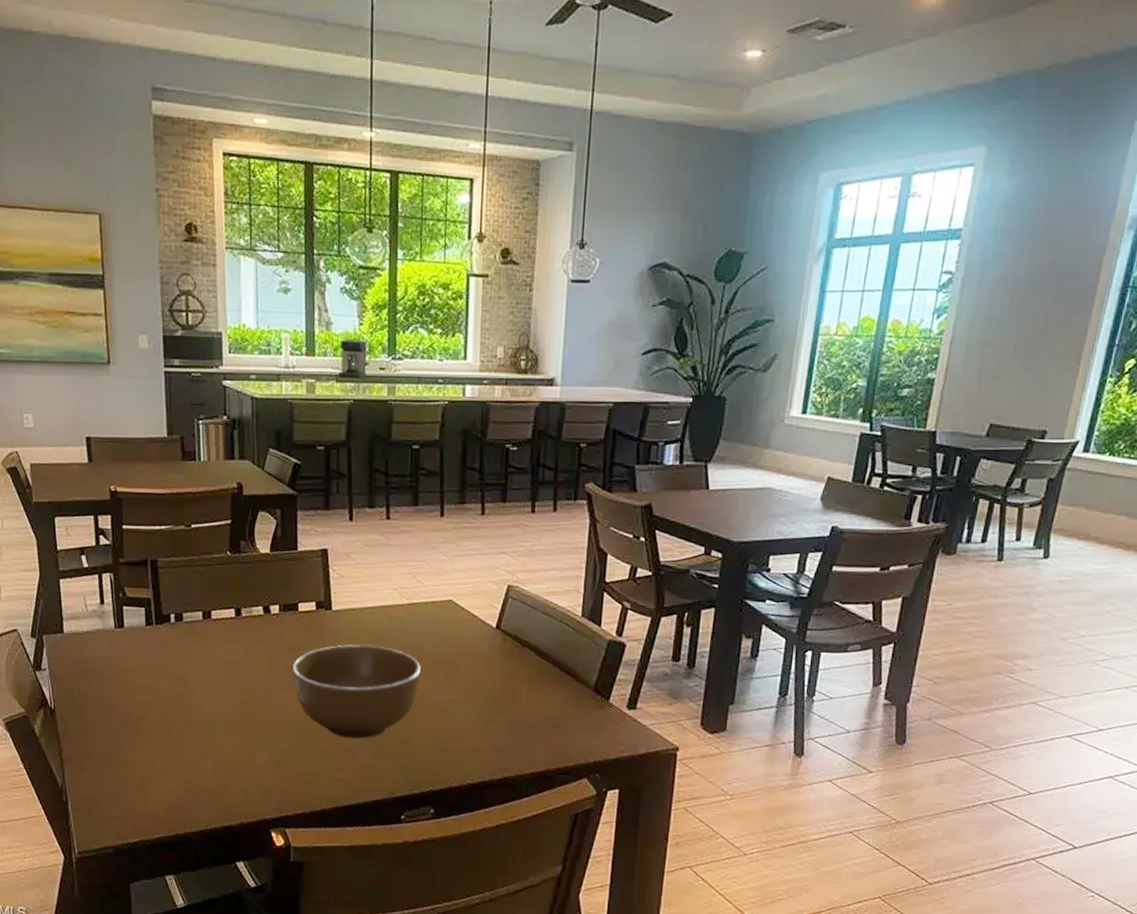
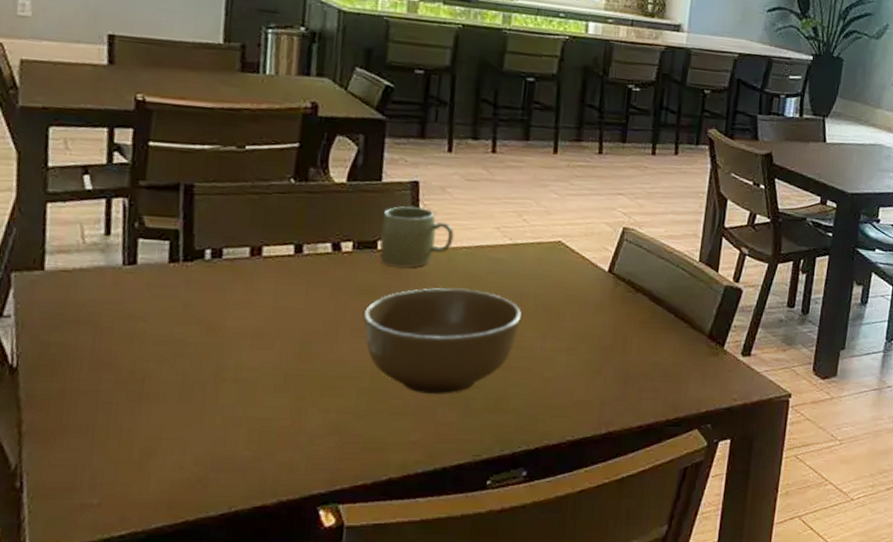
mug: none [299,572,360,628] -> present [379,206,454,269]

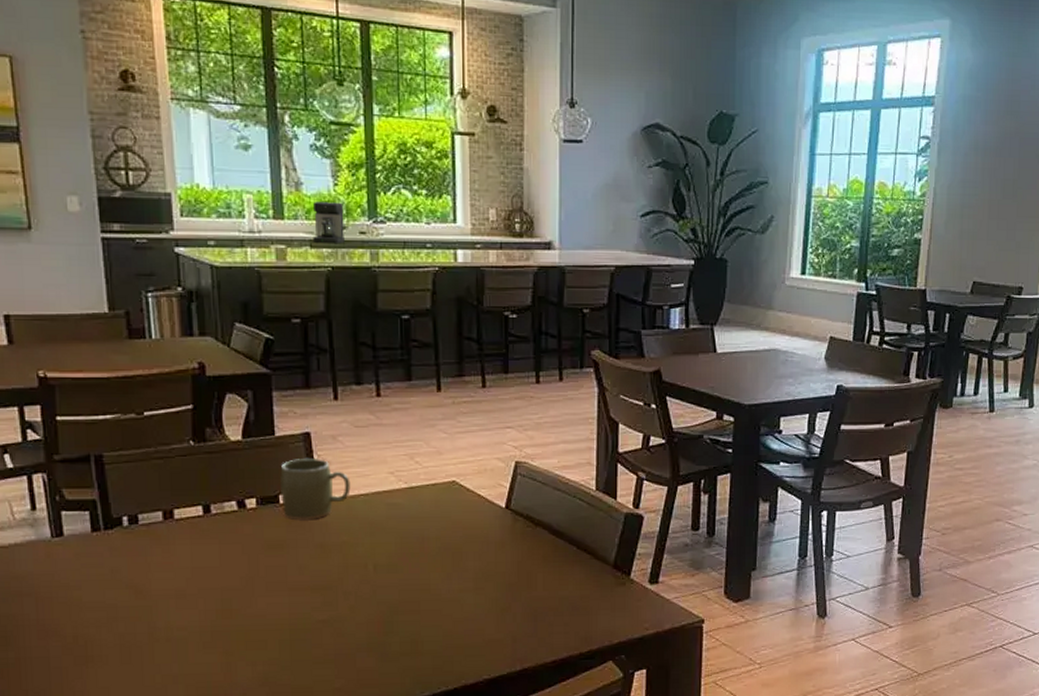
bowl: present [362,288,522,395] -> none [275,536,425,642]

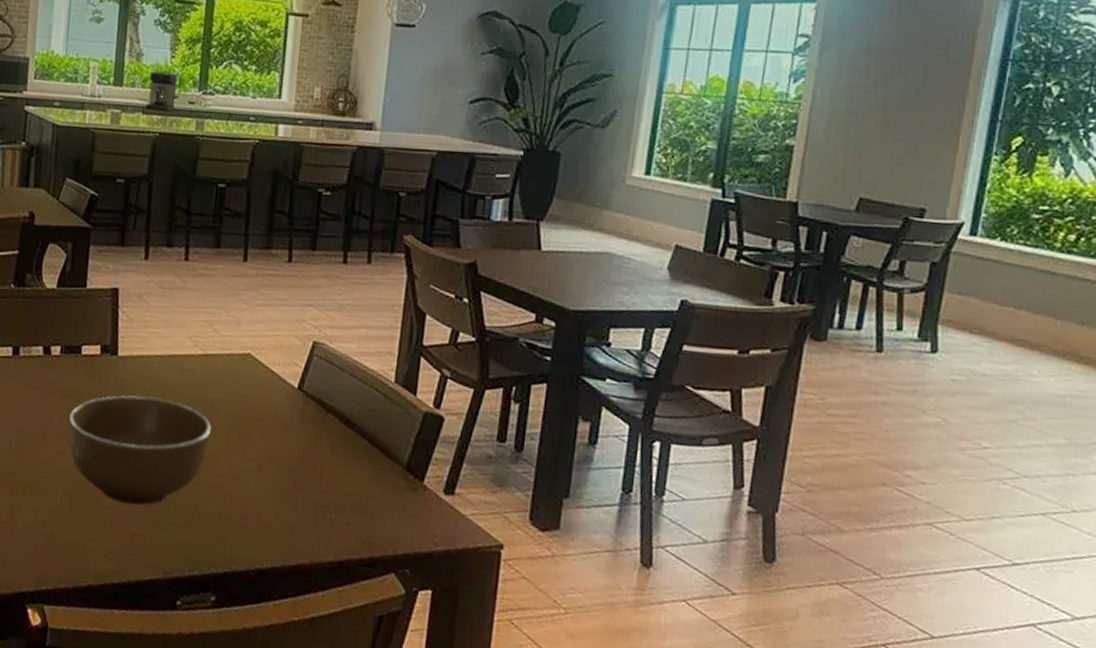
bowl: none [275,536,425,642] -> present [67,395,211,506]
mug: present [279,459,351,521] -> none [83,312,150,375]

